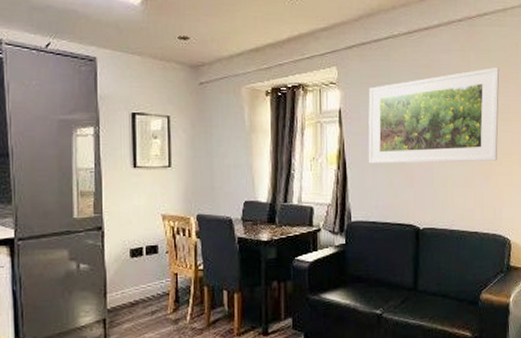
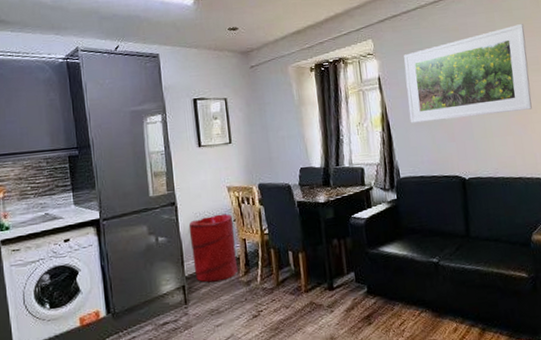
laundry hamper: none [115,244,167,318] -> present [188,214,239,283]

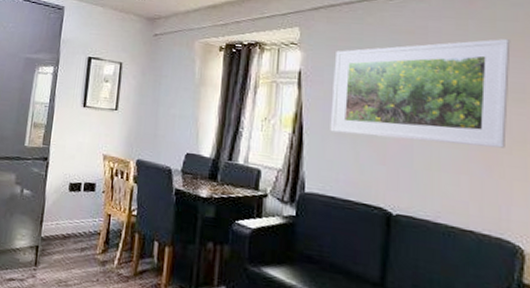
laundry hamper: present [188,214,239,283] -> none [51,180,103,253]

